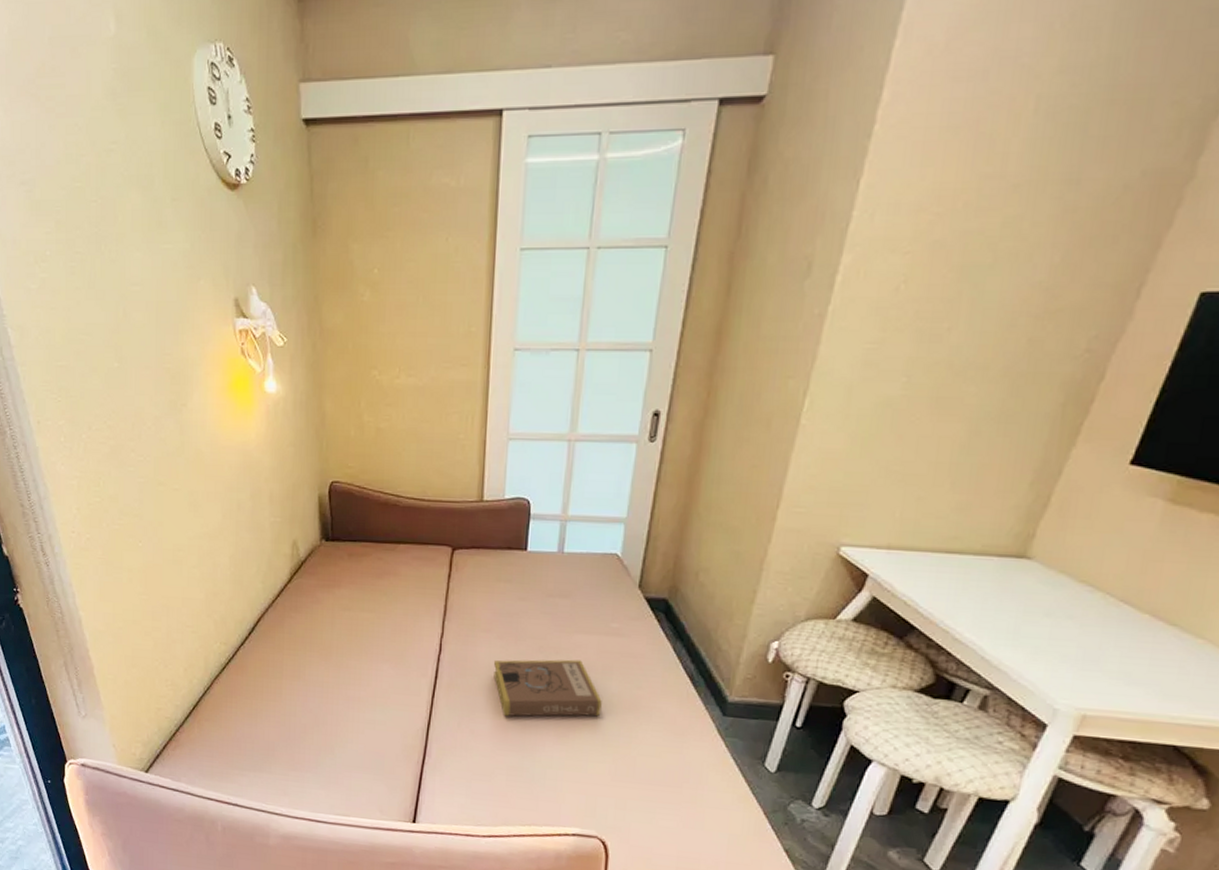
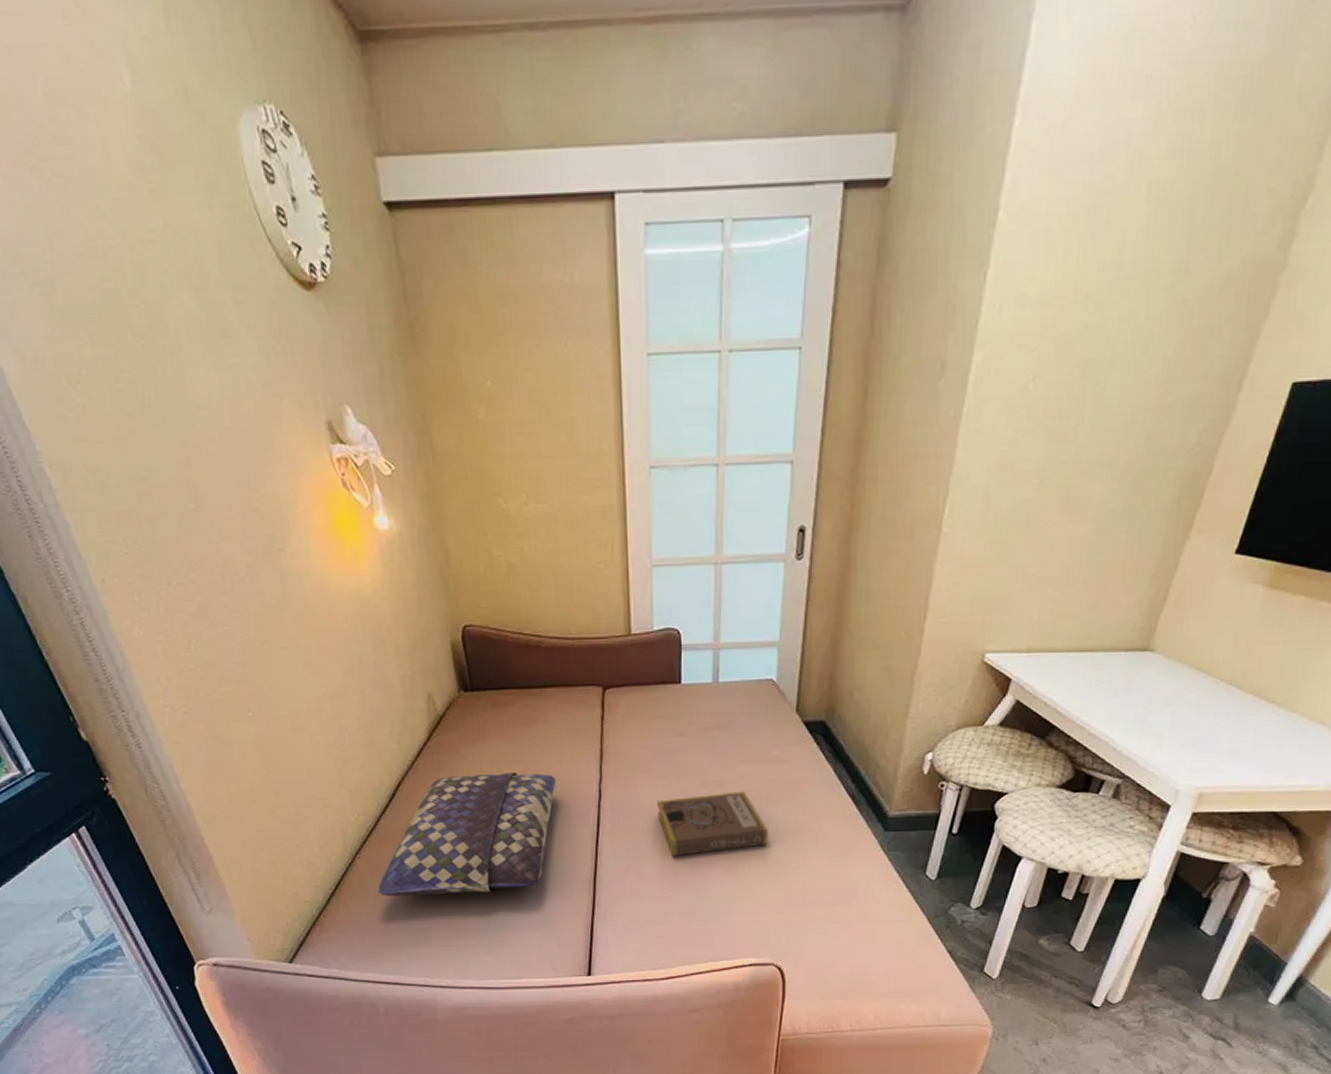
cushion: none [230,617,401,730] -> present [378,773,556,897]

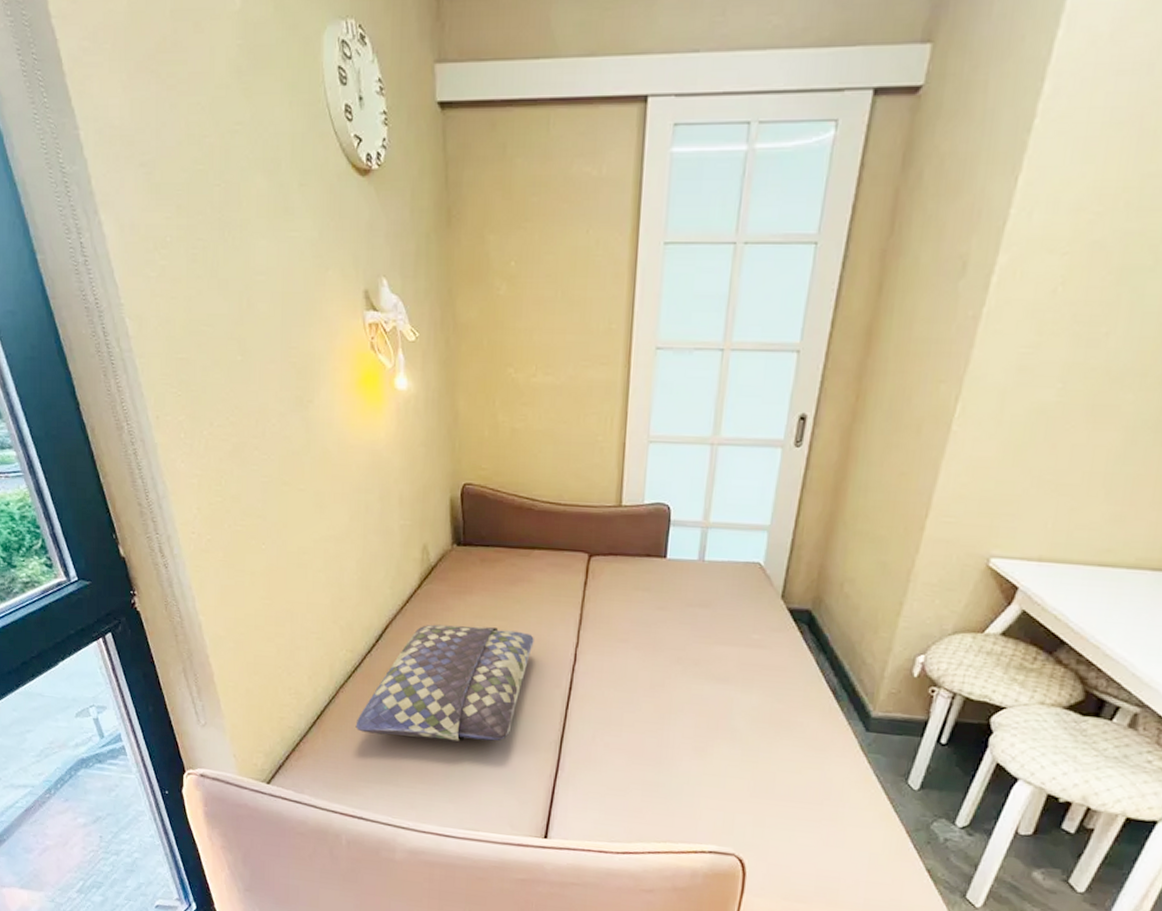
book: present [657,791,768,857] -> none [630,671,742,731]

